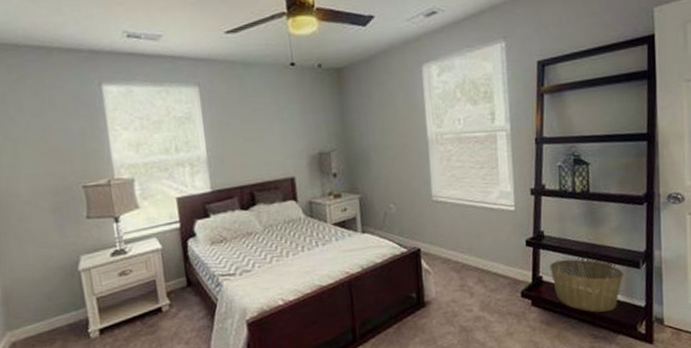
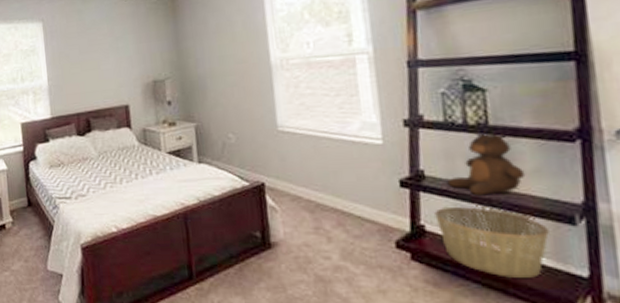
teddy bear: none [559,197,611,250] -> present [447,131,526,196]

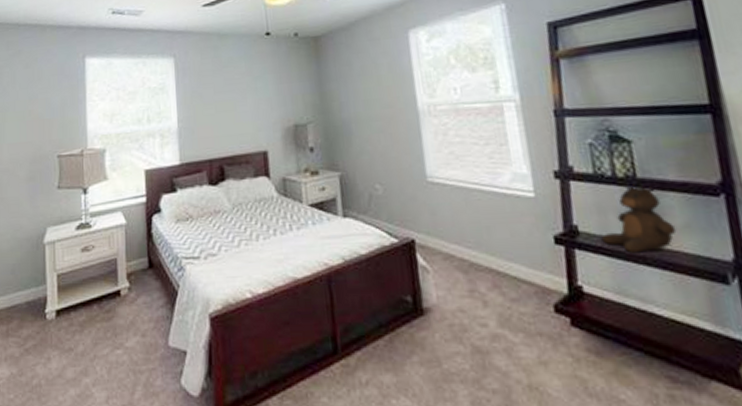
basket: present [434,207,549,278] -> none [591,266,705,344]

